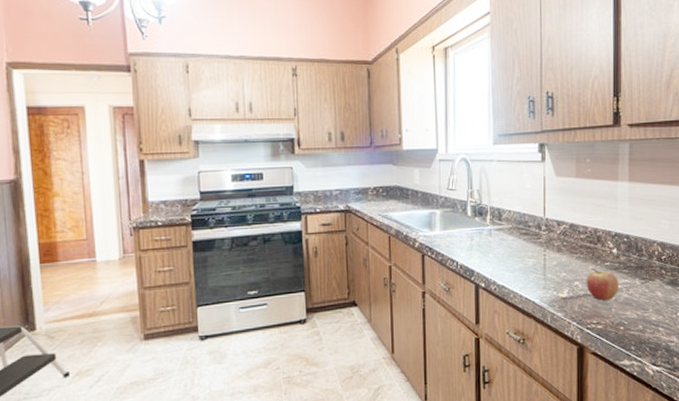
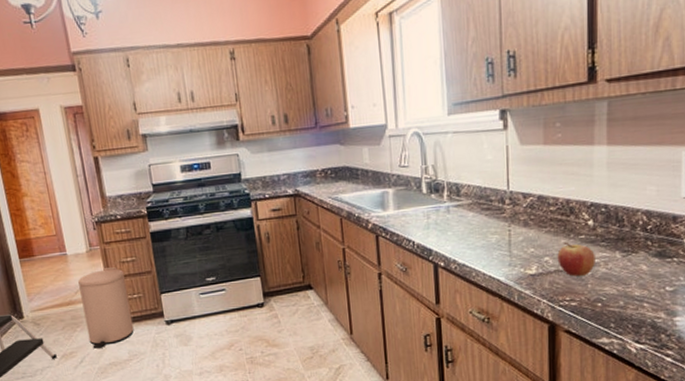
pedal bin: none [106,277,163,366] -> present [78,267,134,349]

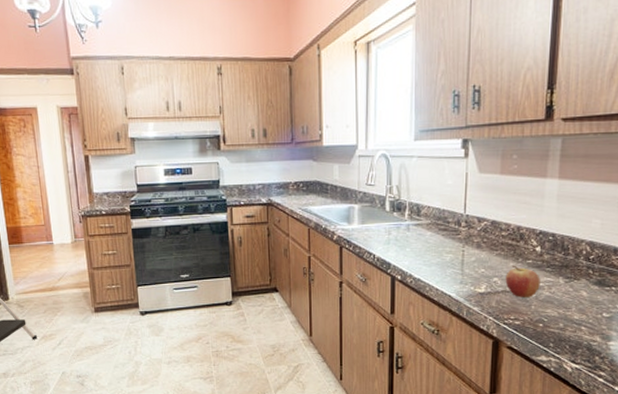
pedal bin: present [78,267,134,349] -> none [62,259,110,332]

